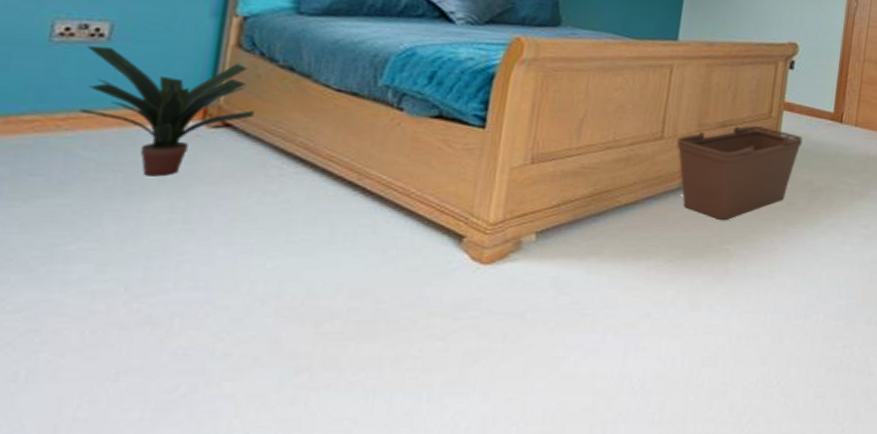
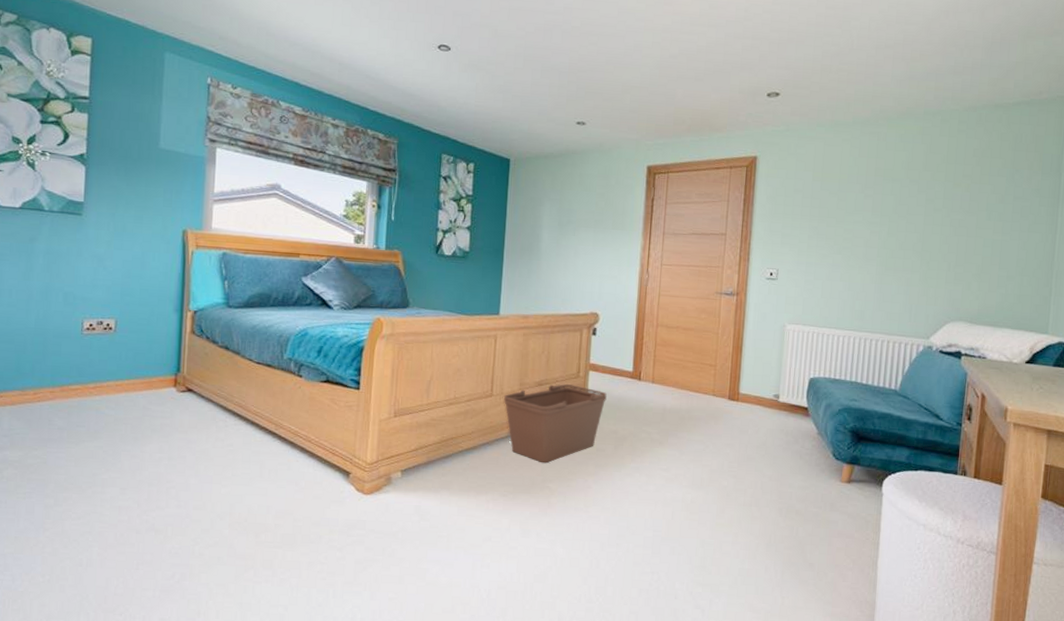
potted plant: present [79,46,254,177] -> none [102,336,206,427]

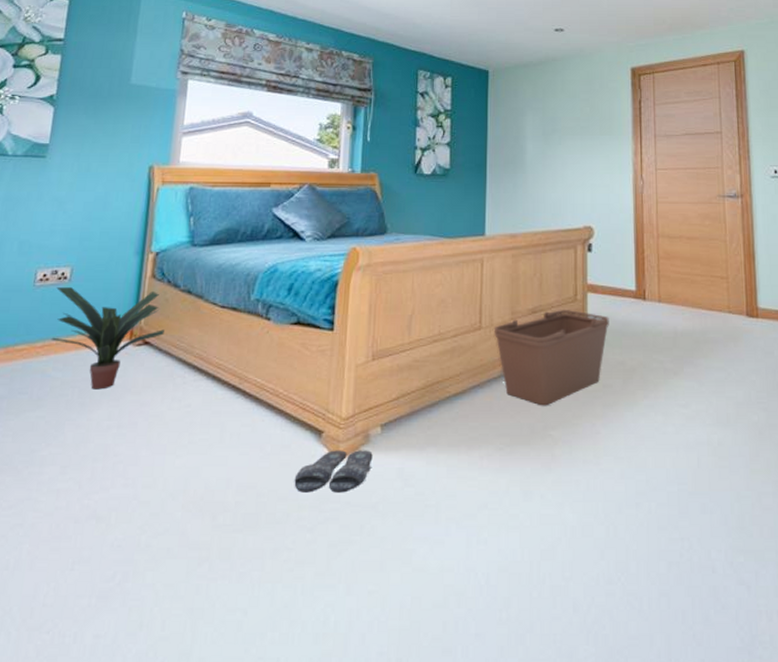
potted plant: none [102,336,206,427] -> present [51,287,164,390]
slippers: none [326,488,394,522] -> present [294,450,373,493]

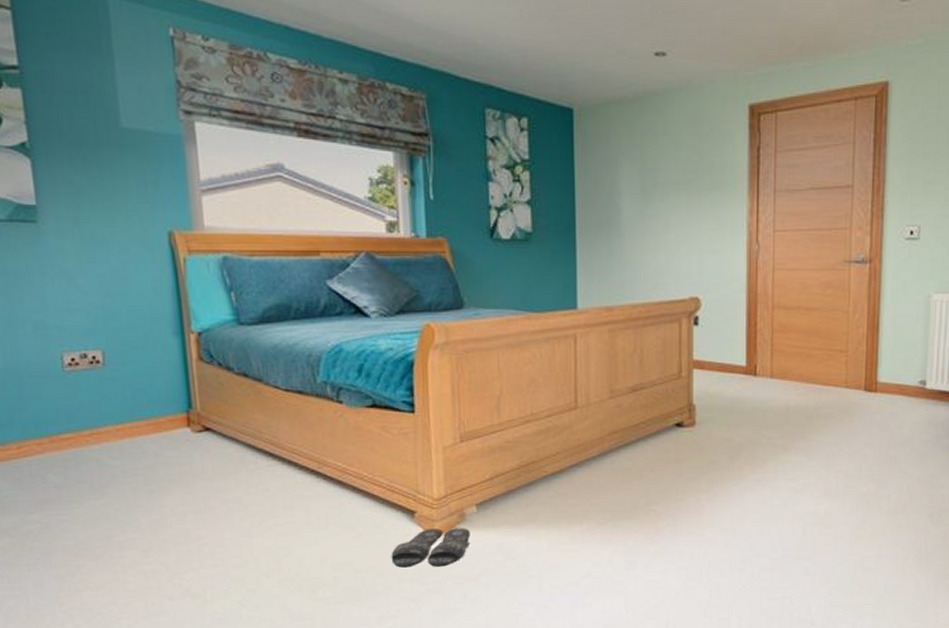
potted plant: present [51,287,164,390] -> none [90,372,225,477]
bicycle basket: present [495,310,609,405] -> none [592,387,716,482]

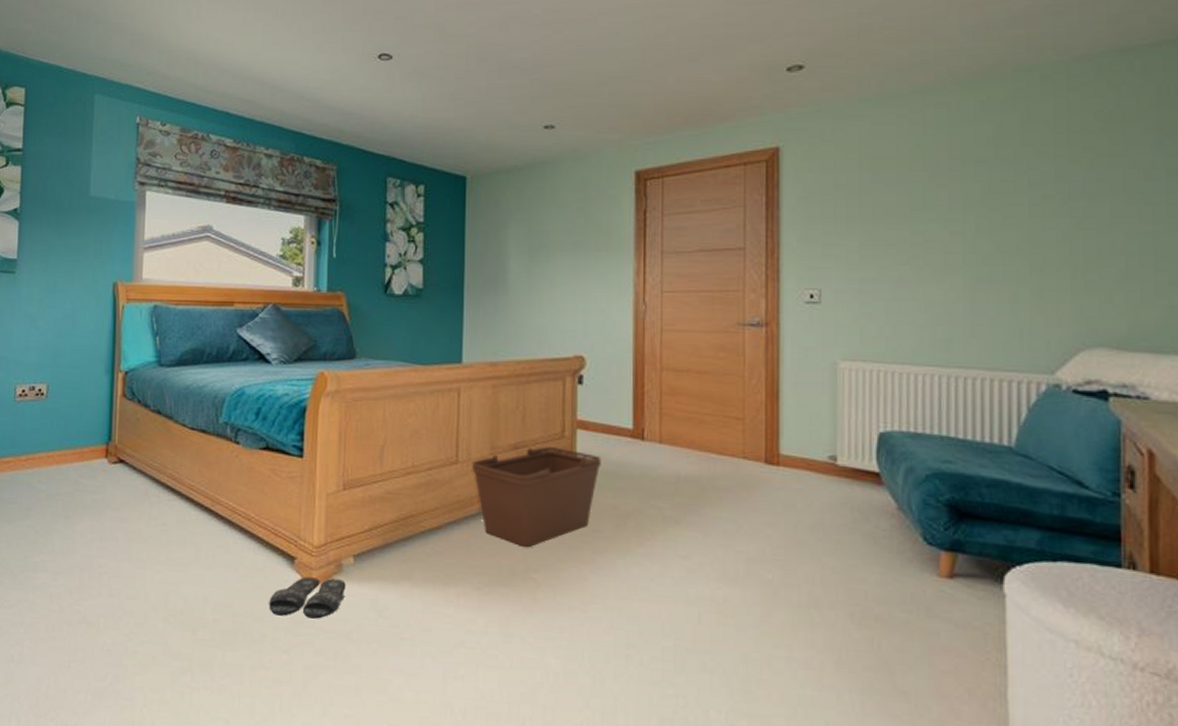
bicycle basket: none [592,387,716,482] -> present [472,447,601,547]

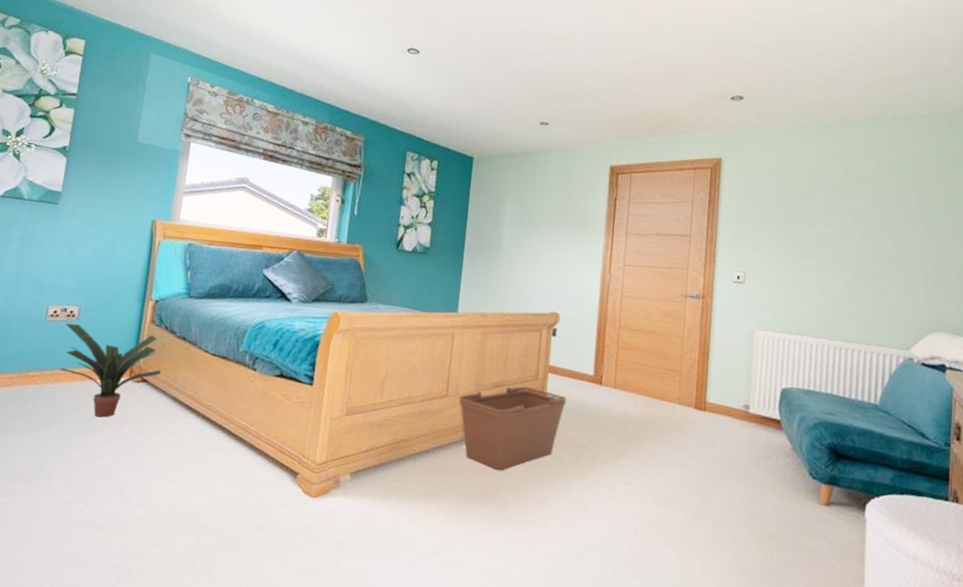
potted plant: none [34,403,138,504] -> present [59,323,161,418]
slippers: present [269,577,346,619] -> none [270,490,342,528]

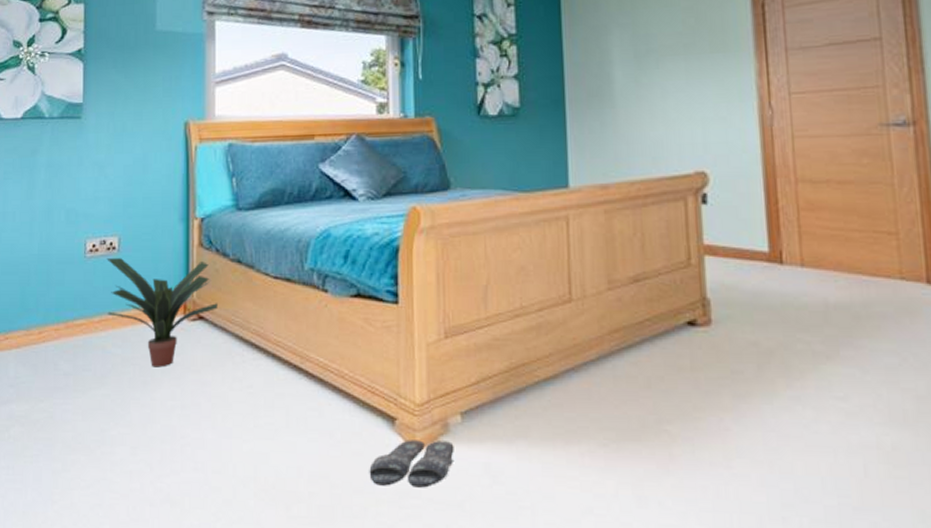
slippers: none [270,490,342,528] -> present [369,440,455,488]
bicycle basket: present [459,386,566,470] -> none [588,278,736,394]

